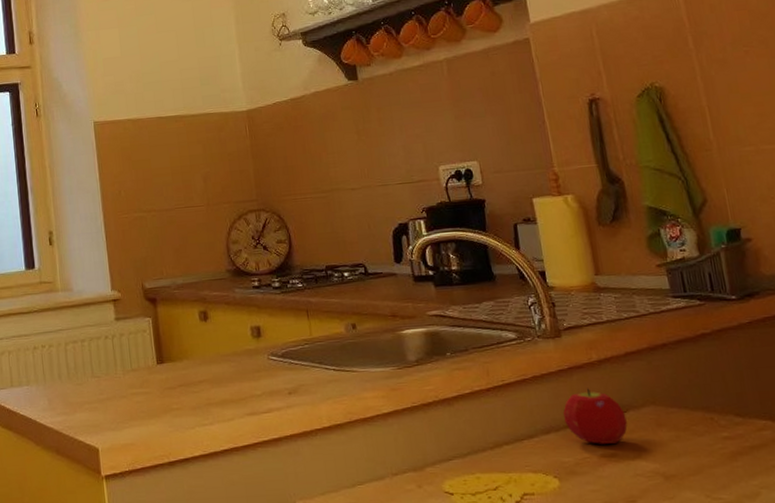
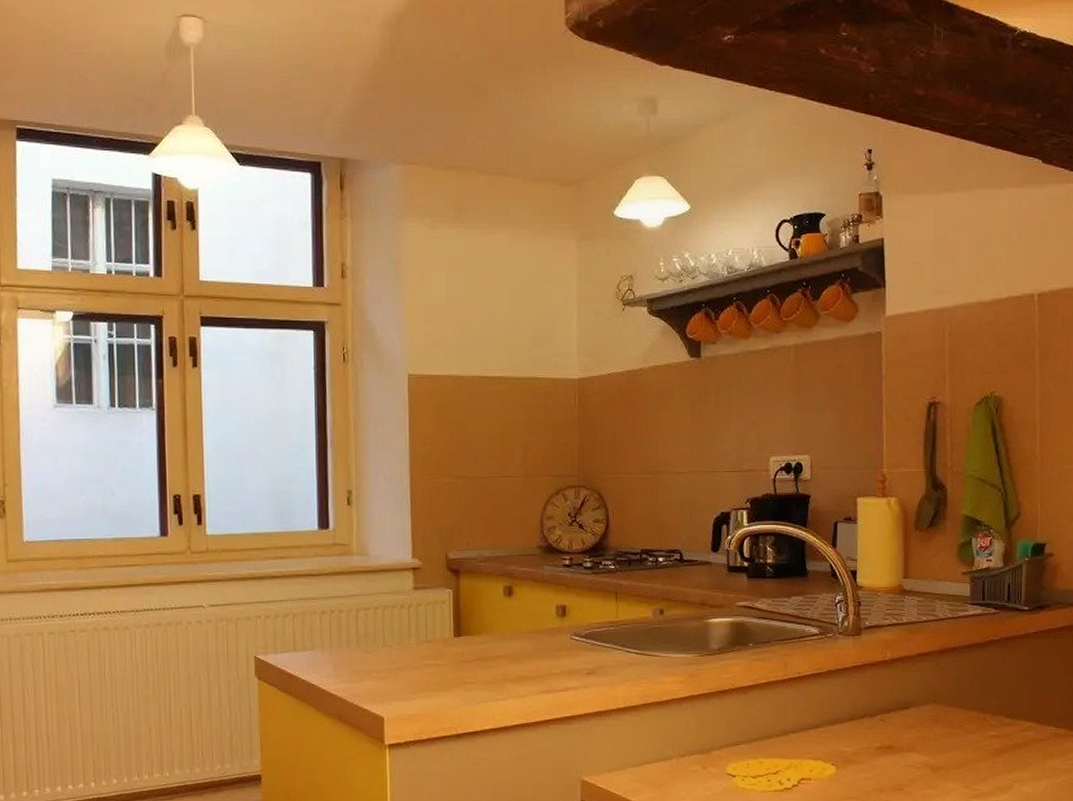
fruit: present [563,388,628,444] -> none [851,684,908,737]

